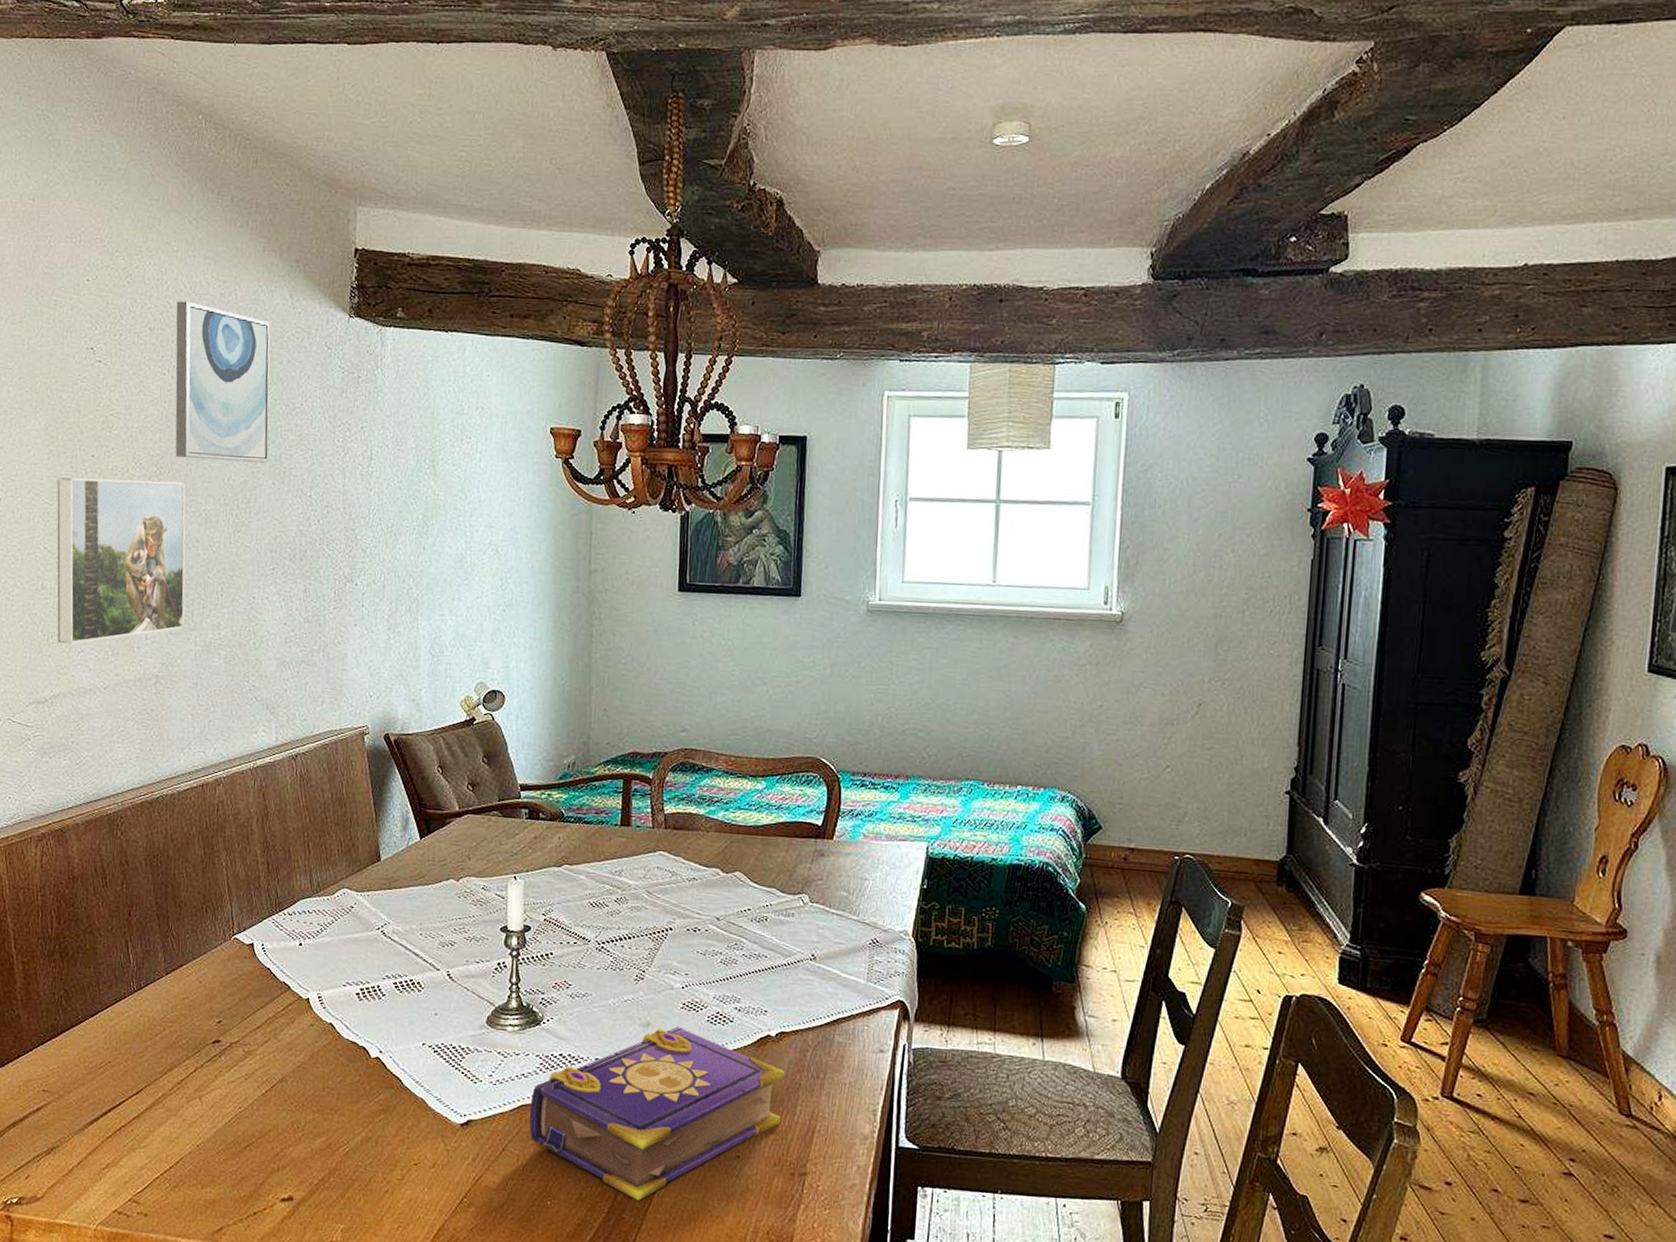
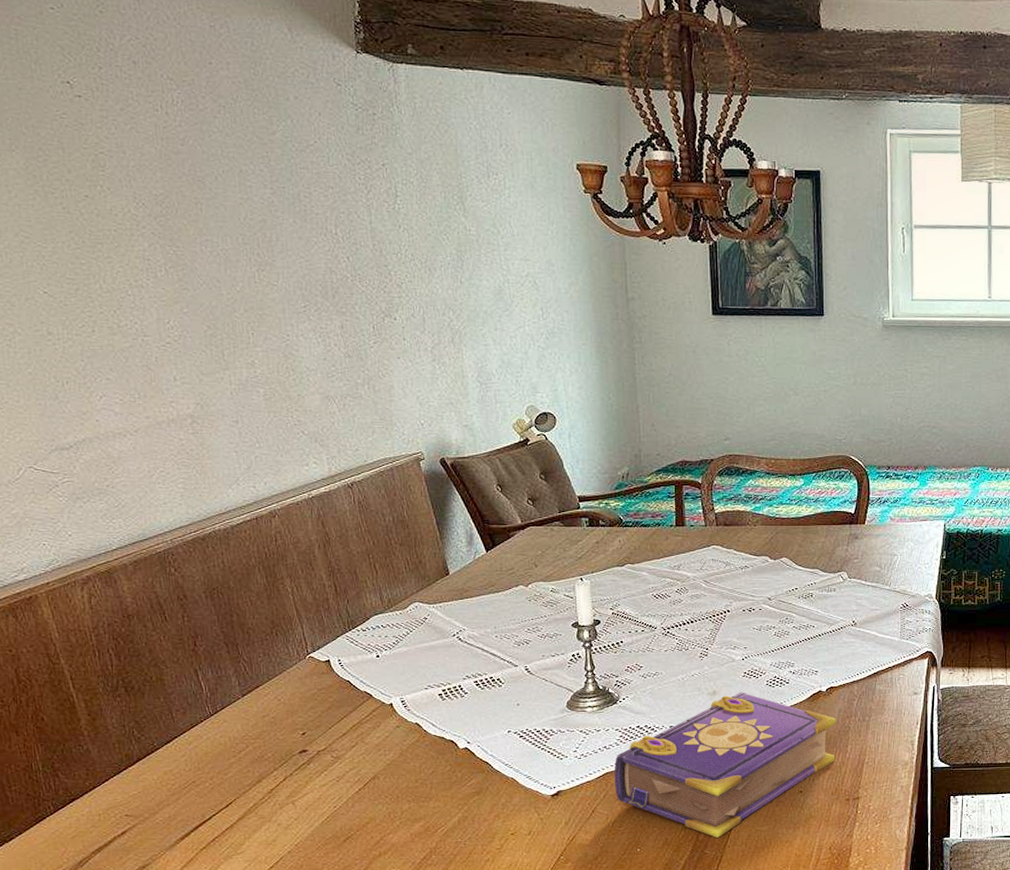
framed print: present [56,477,186,644] -> none [47,218,216,389]
wall art: present [175,301,270,463] -> none [160,32,286,201]

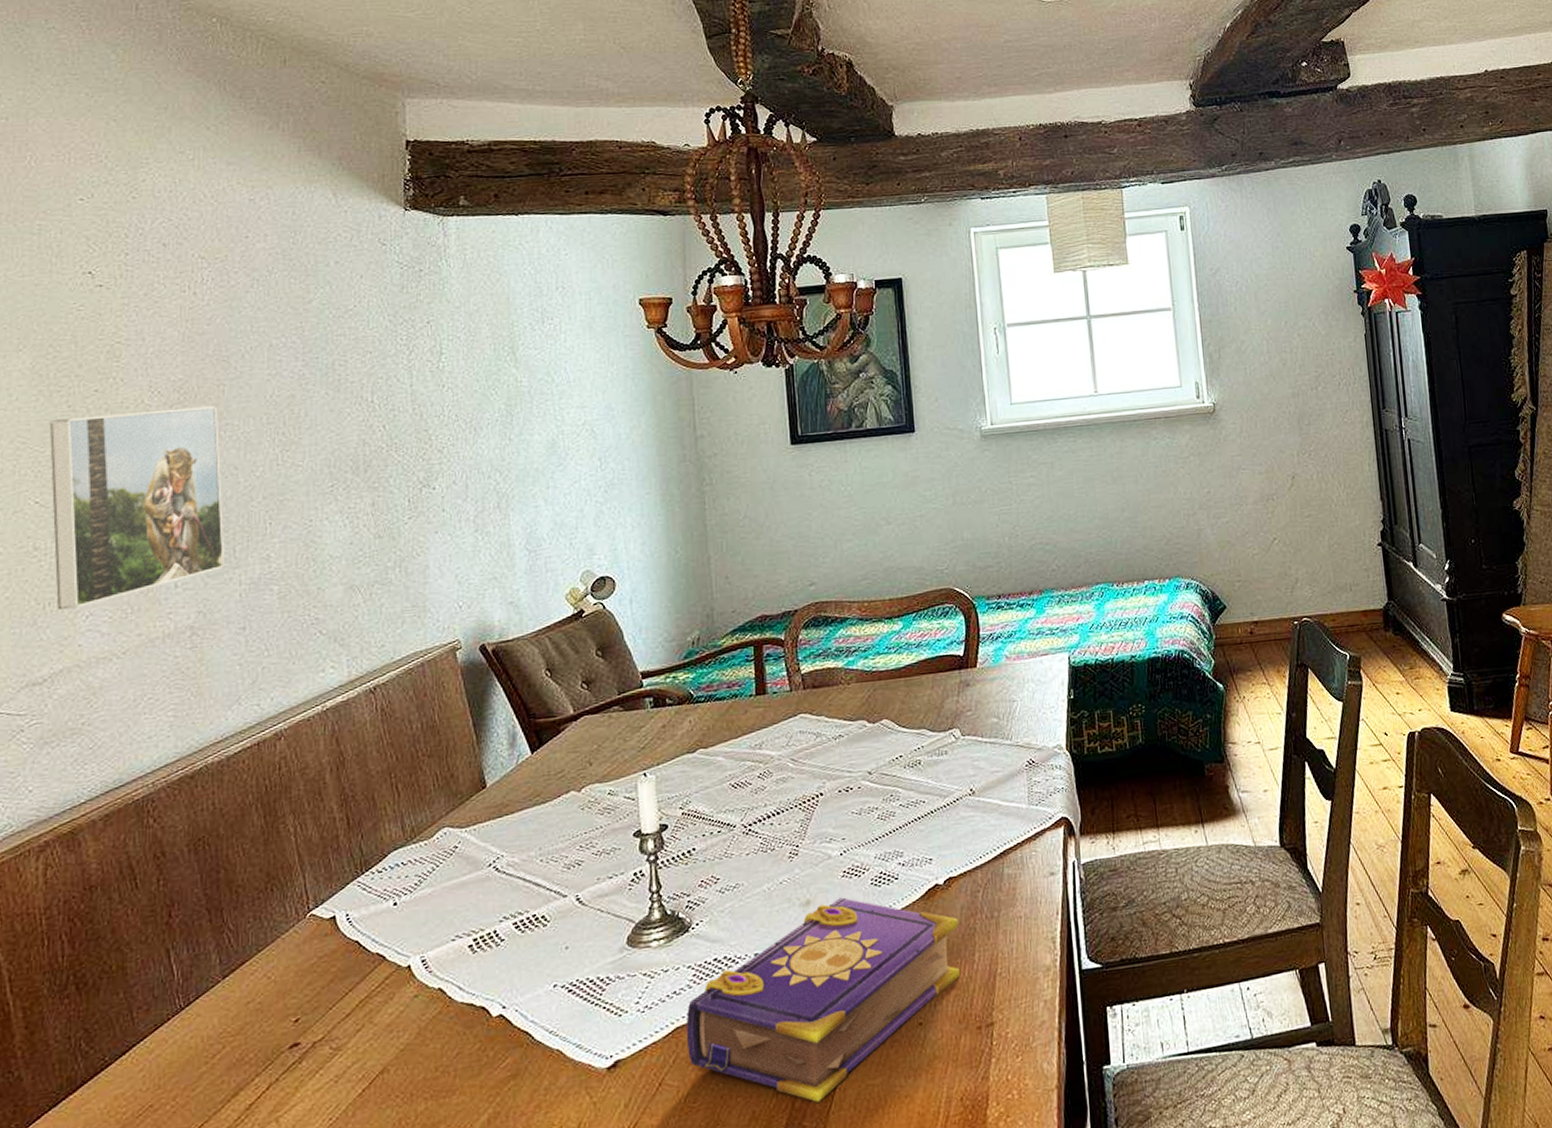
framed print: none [47,218,216,389] -> present [49,406,225,611]

